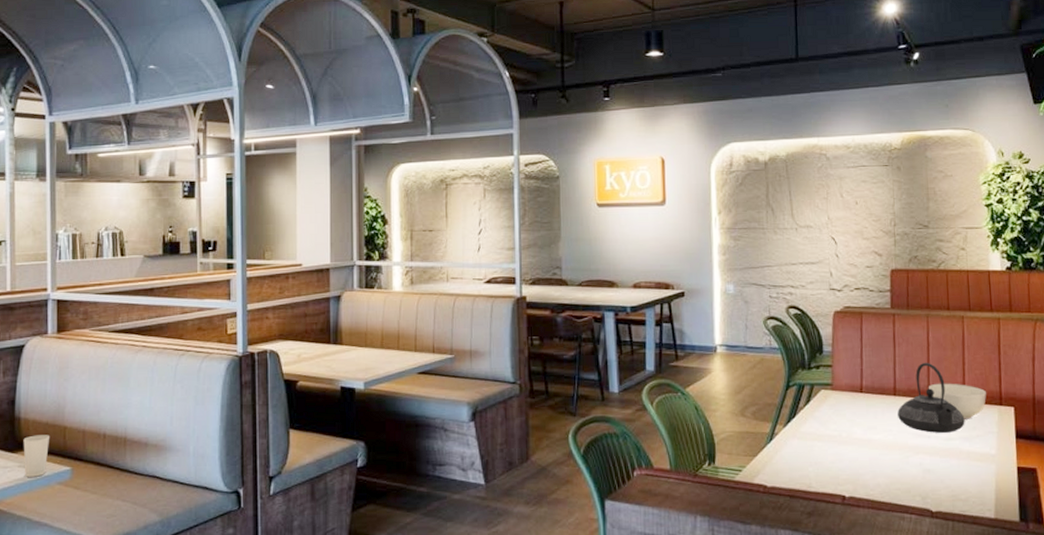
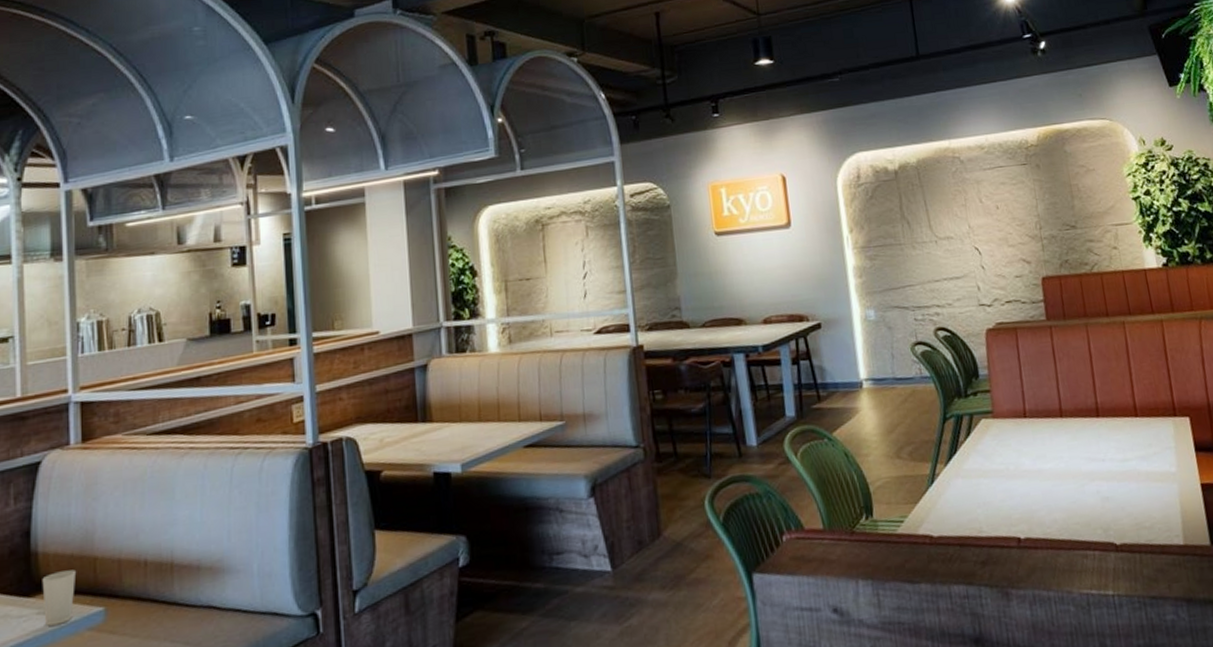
teapot: present [897,362,965,433] -> none [1066,376,1140,456]
bowl: present [928,383,987,419] -> none [1096,396,1159,436]

